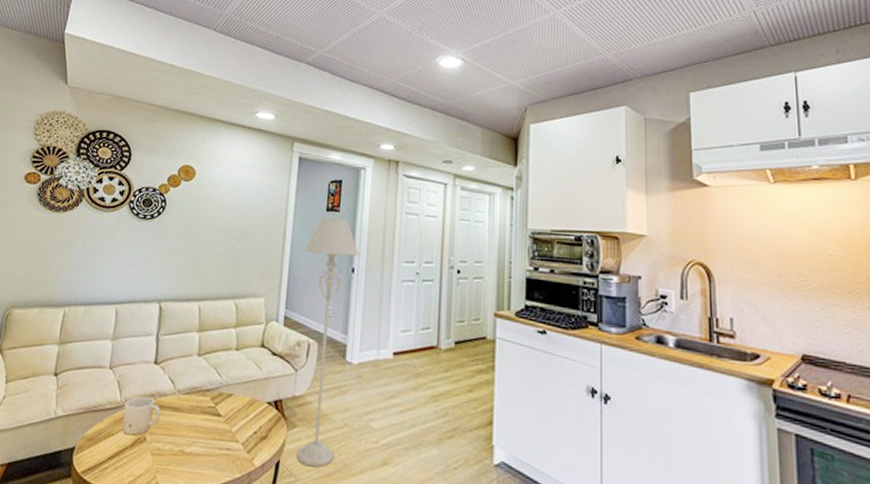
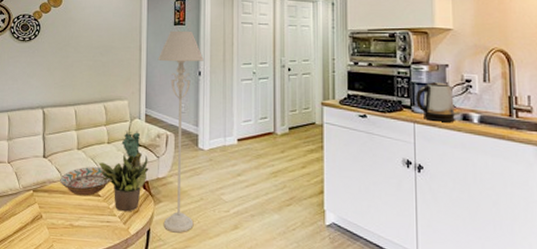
mug: present [122,395,161,436] -> none [22,183,52,214]
decorative bowl: none [172,378,237,416] -> present [60,167,112,196]
potted plant: none [223,363,284,438] -> present [99,153,149,212]
vase: none [252,335,277,383] -> present [121,130,142,168]
kettle: none [604,296,648,346] -> present [416,82,455,123]

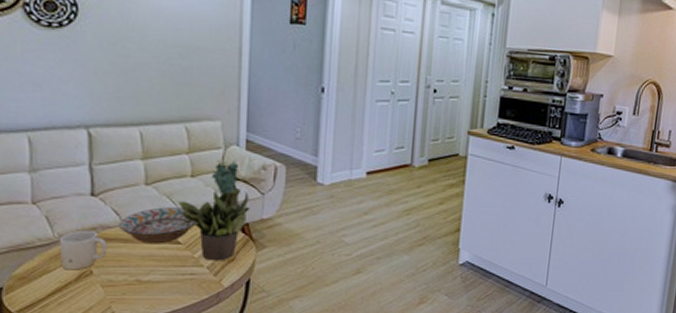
mug: none [22,183,52,214] -> present [59,229,108,270]
floor lamp: present [157,30,204,233] -> none [265,30,329,282]
kettle: present [416,82,455,123] -> none [566,113,605,157]

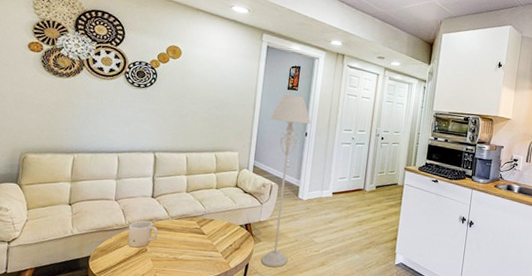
decorative bowl: present [119,207,197,244] -> none [167,208,217,234]
potted plant: present [178,189,250,261] -> none [206,198,253,249]
vase: present [211,160,240,208] -> none [229,178,247,212]
floor lamp: none [265,30,329,282] -> present [260,94,311,268]

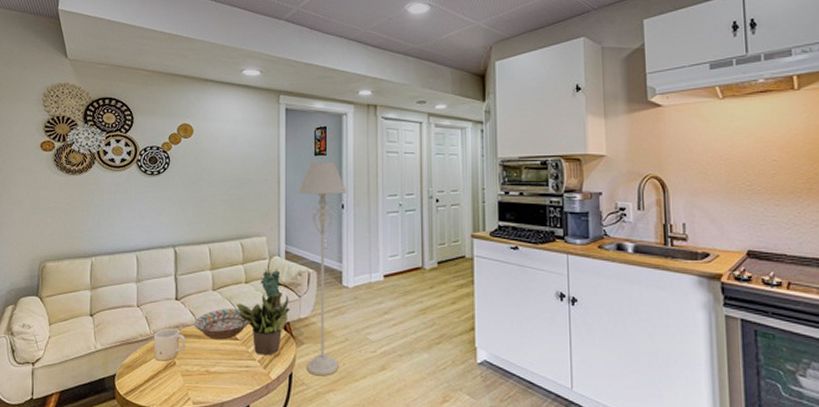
decorative bowl: none [167,208,217,234] -> present [194,309,250,340]
potted plant: none [206,198,253,249] -> present [236,293,290,356]
vase: none [229,178,247,212] -> present [260,269,282,309]

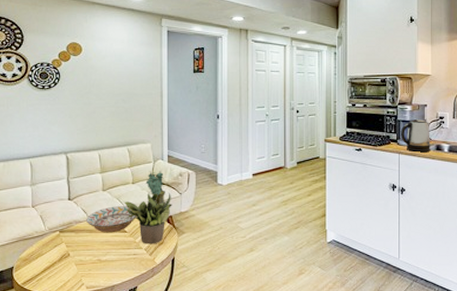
mug: present [153,327,186,361] -> none [48,224,79,253]
floor lamp: present [297,161,347,376] -> none [178,78,221,259]
kettle: none [569,211,609,253] -> present [401,119,431,153]

